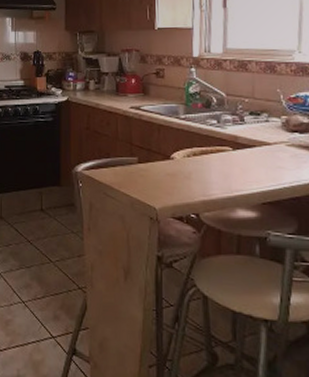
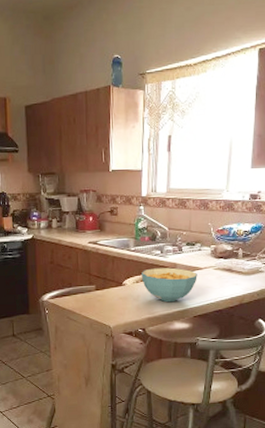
cereal bowl: none [194,140,265,184] -> present [142,267,198,303]

